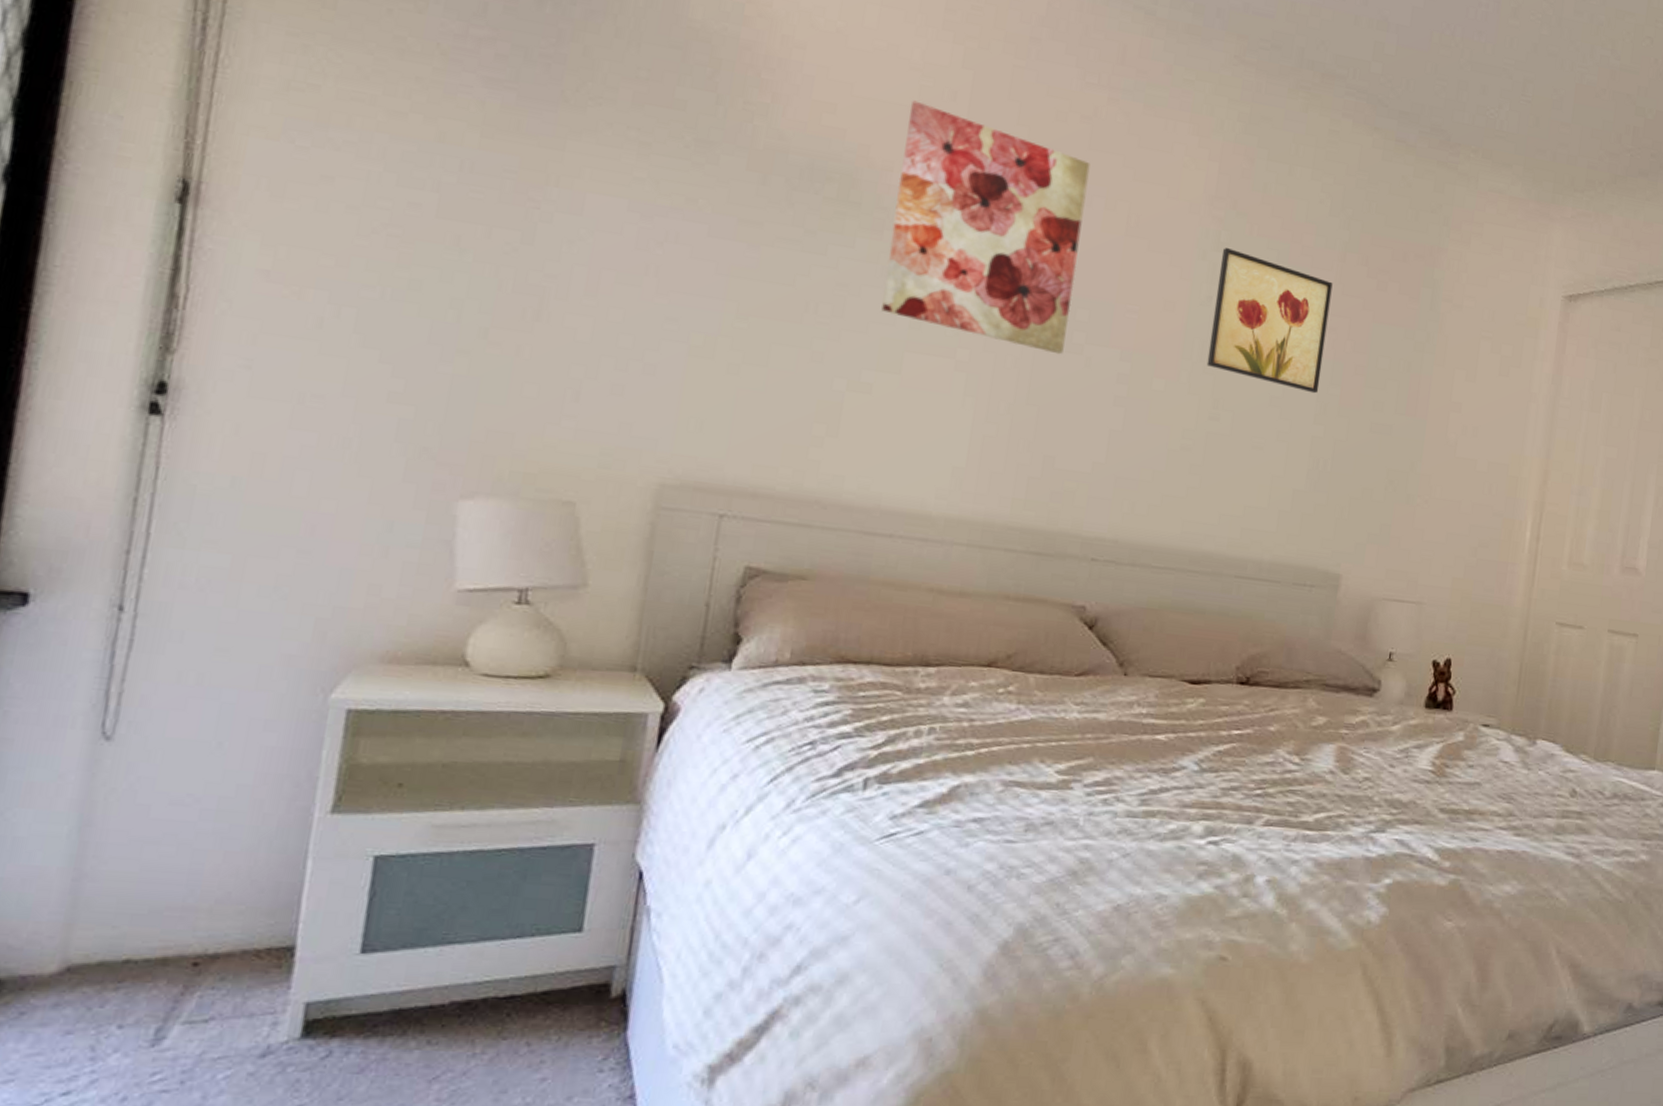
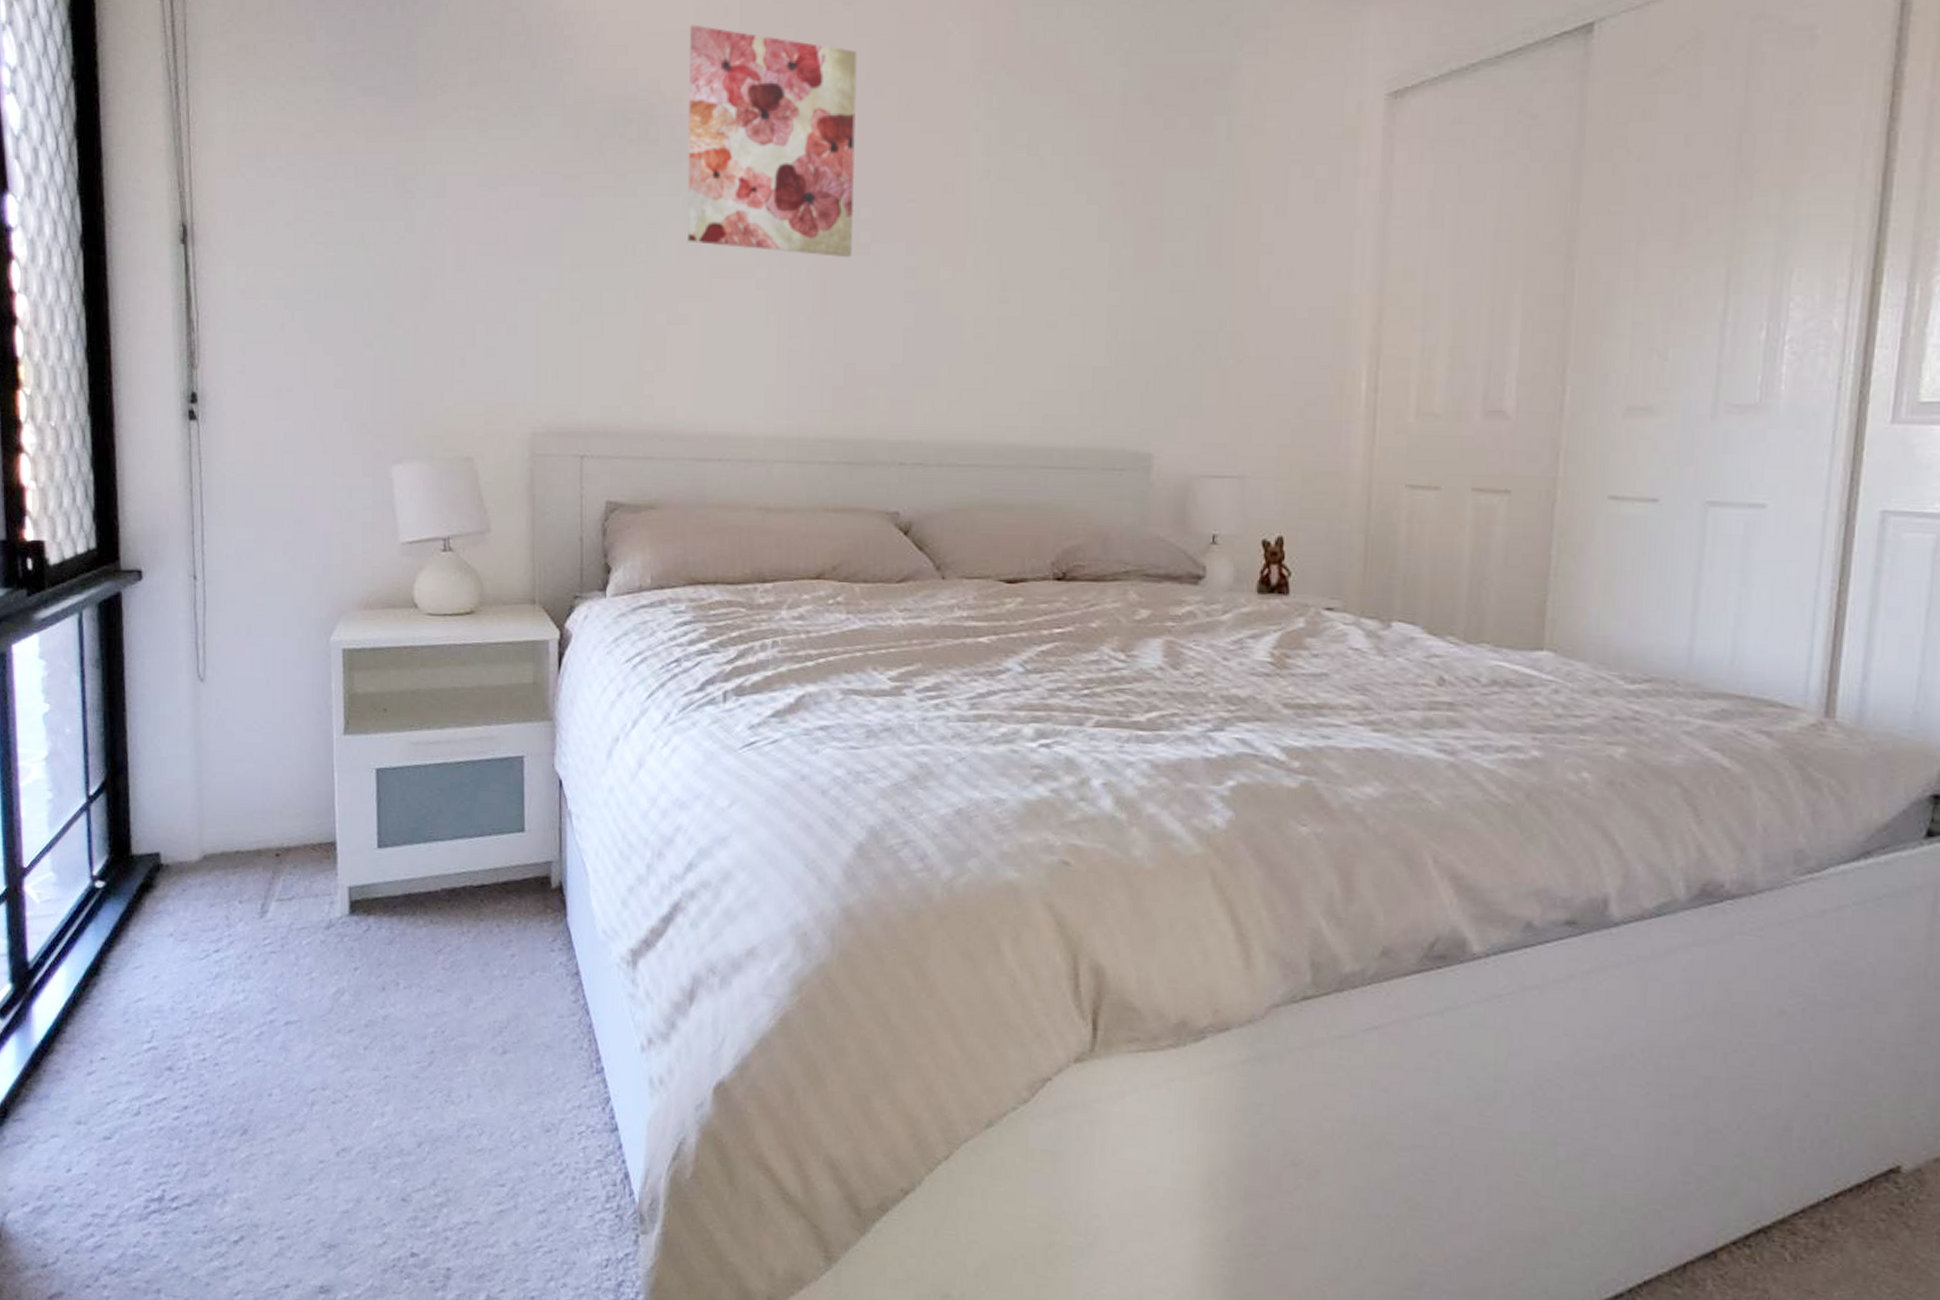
wall art: present [1206,248,1333,394] -> none [991,114,1115,258]

